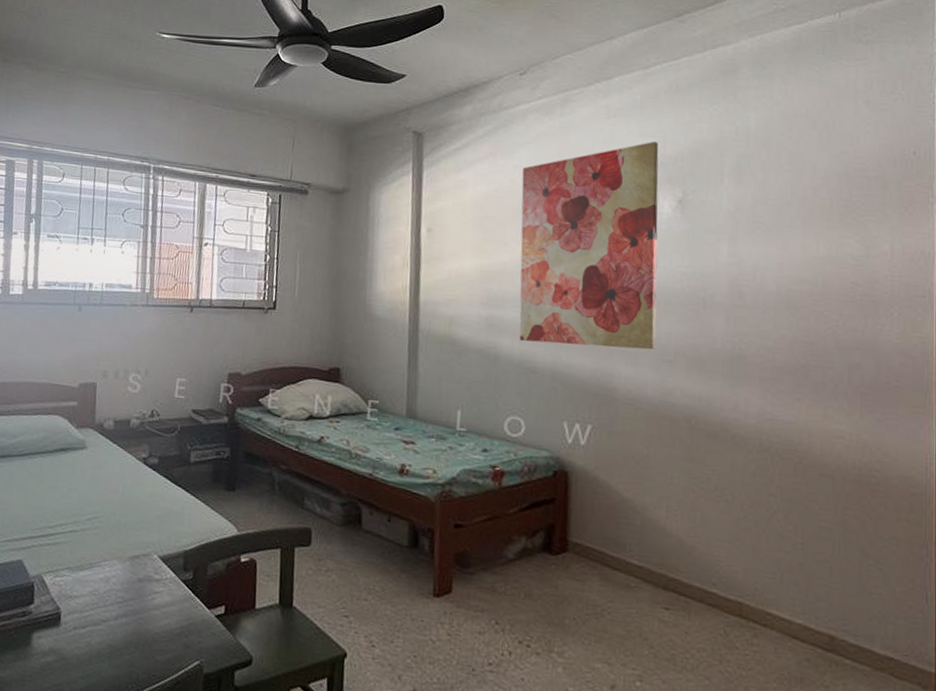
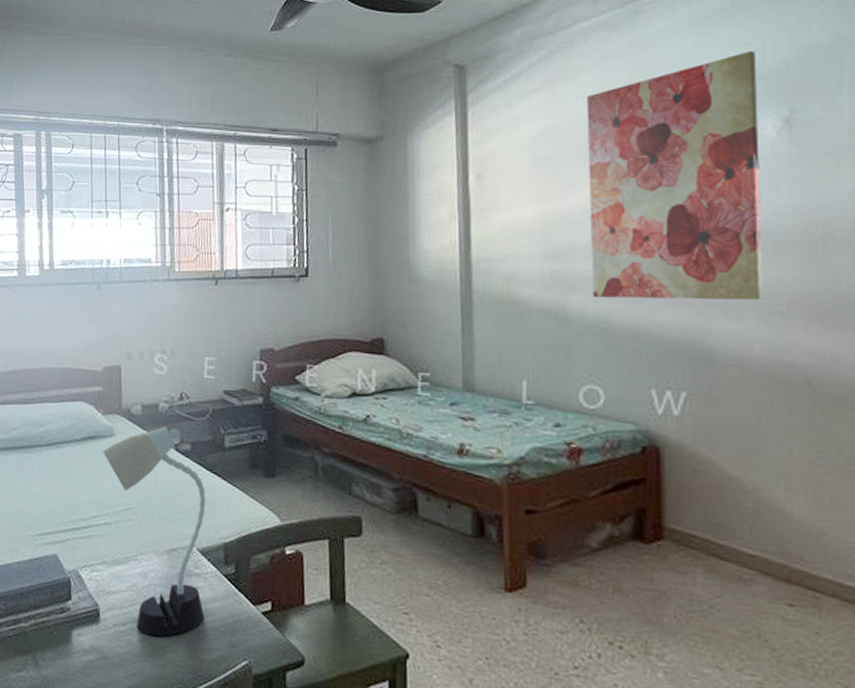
desk lamp: none [74,441,170,639] -> present [103,427,206,637]

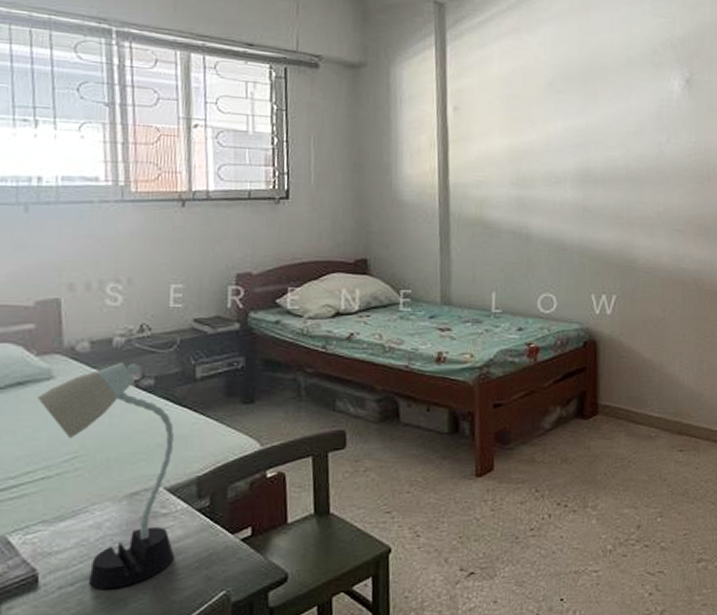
wall art: present [587,51,764,301] -> none [546,22,670,222]

